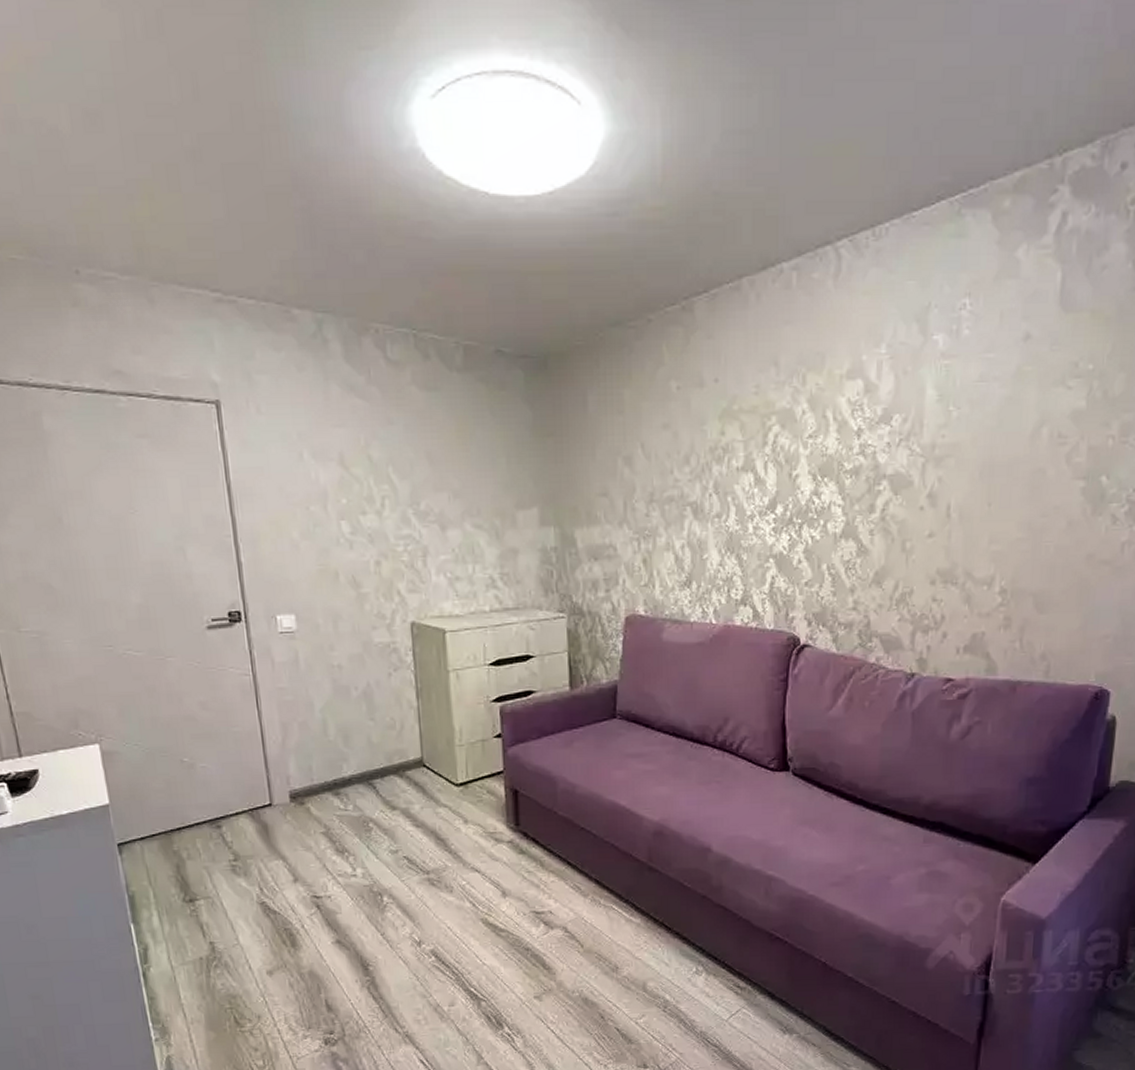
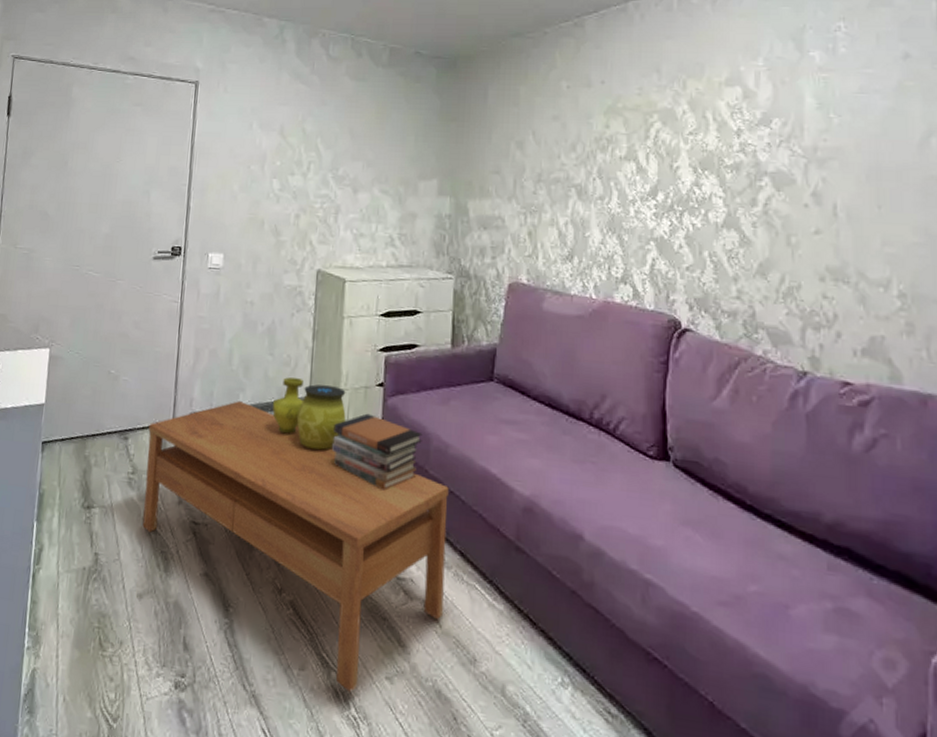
coffee table: none [243,772,583,1015] -> present [142,401,449,692]
decorative vase: none [382,740,465,808] -> present [272,377,346,450]
book stack: none [453,766,548,837] -> present [332,413,423,491]

